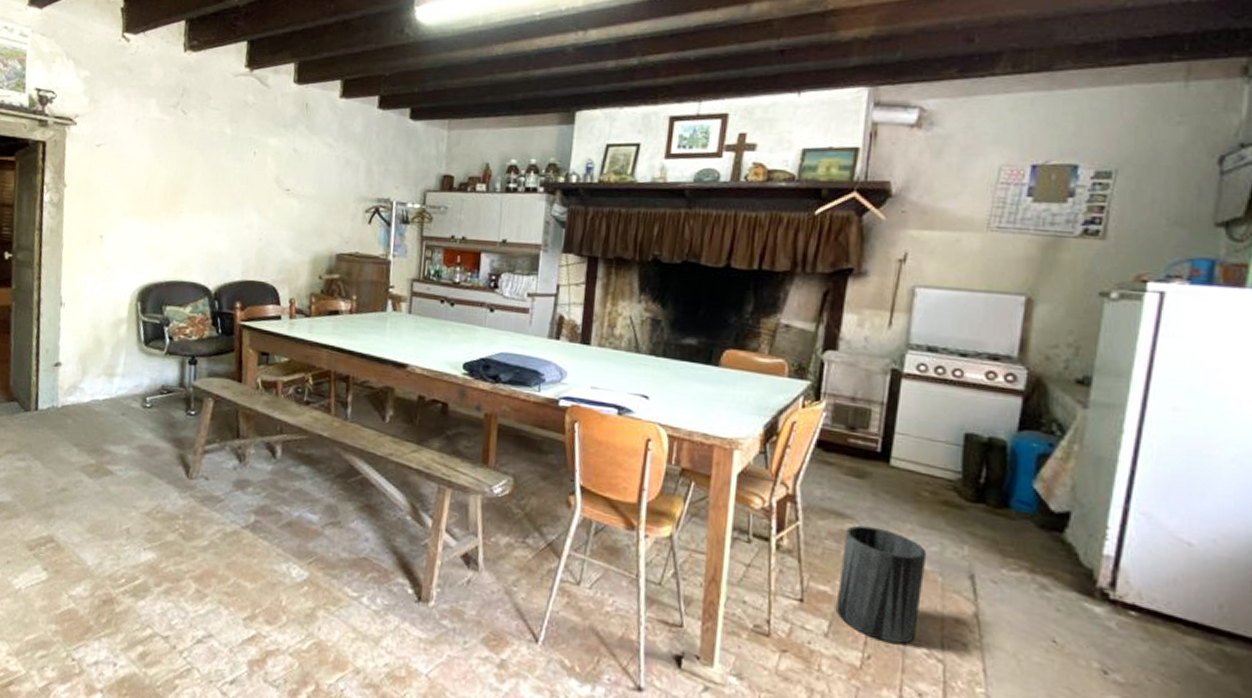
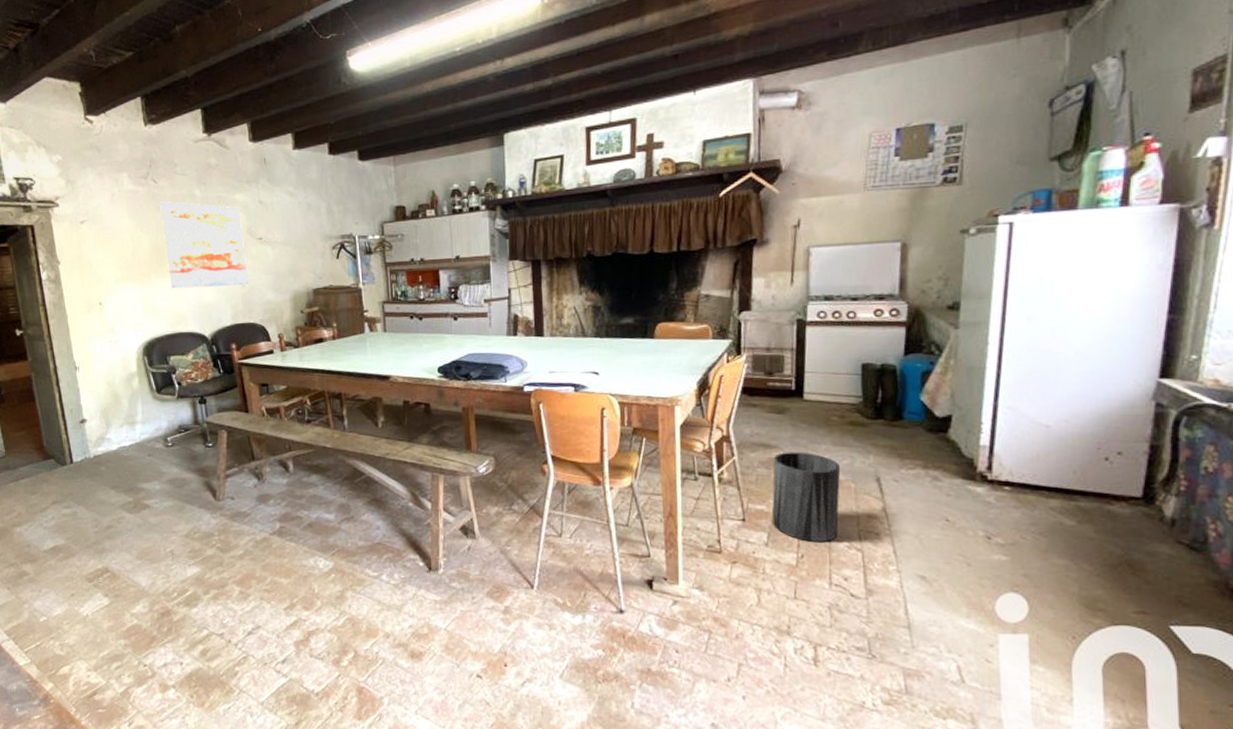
wall art: none [180,134,271,238] -> present [160,201,248,289]

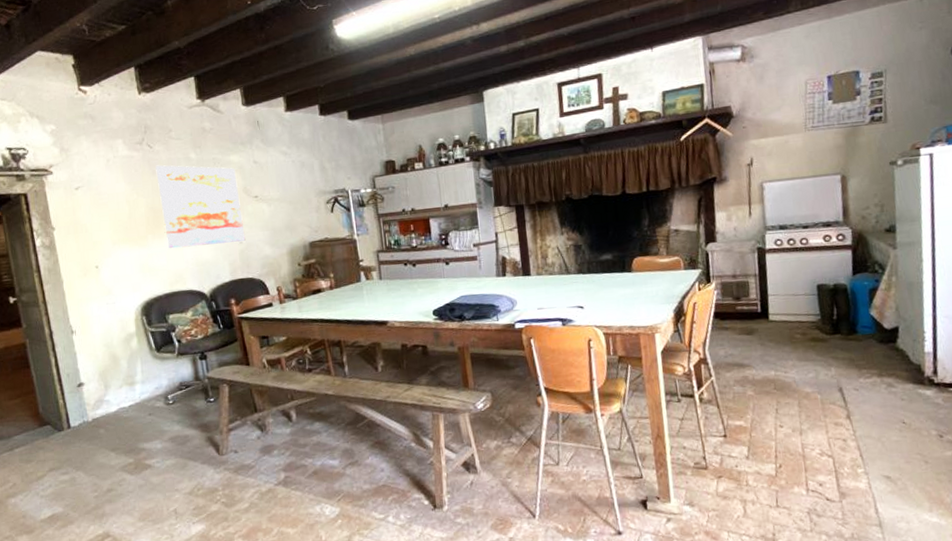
trash can: present [771,452,841,542] -> none [747,368,810,452]

